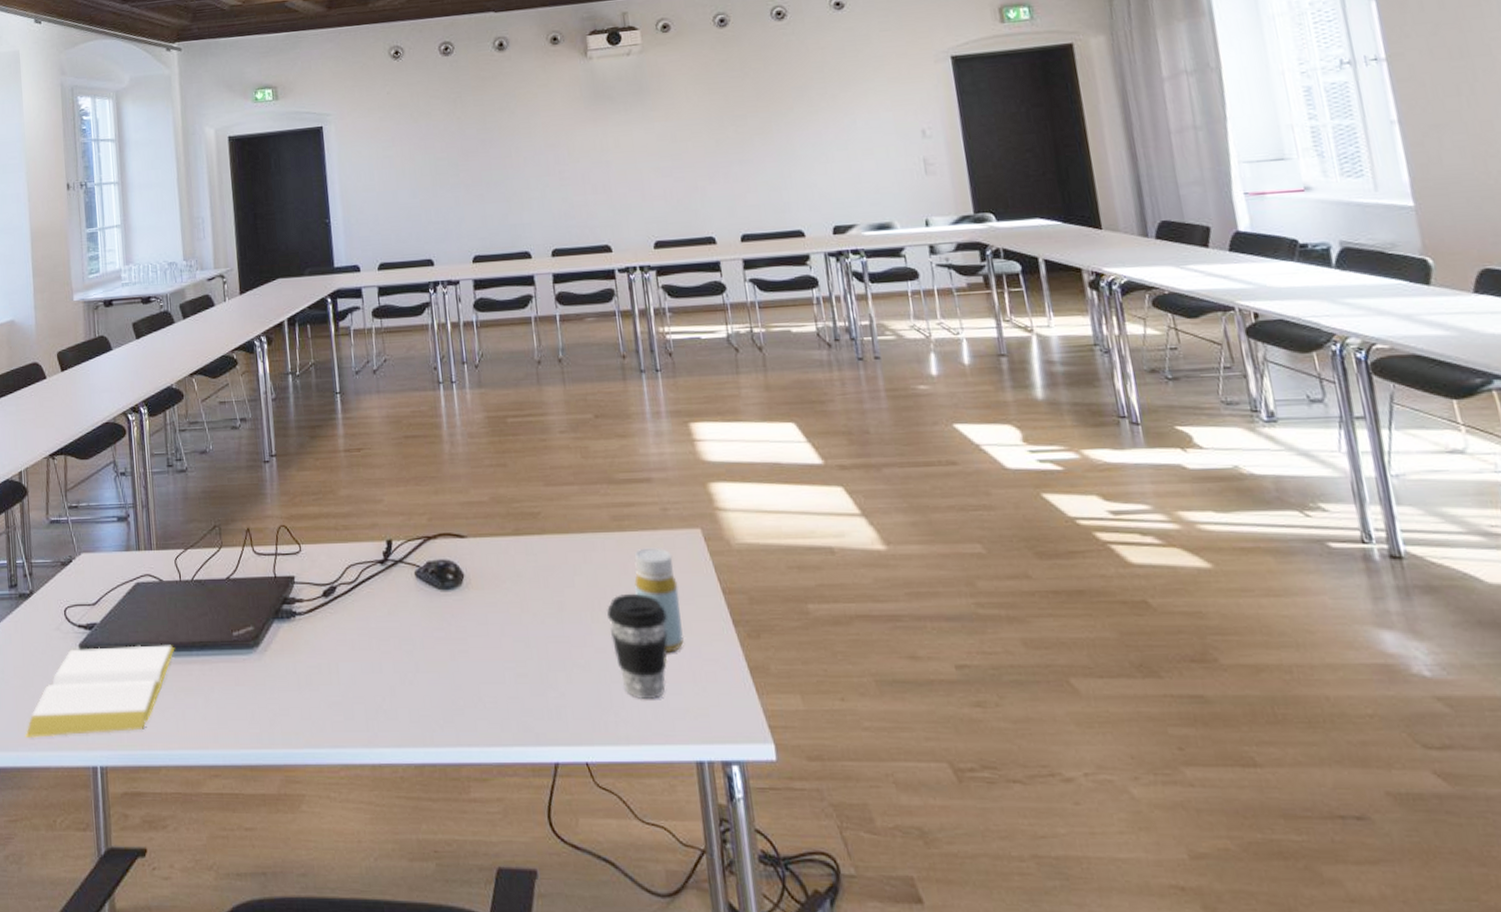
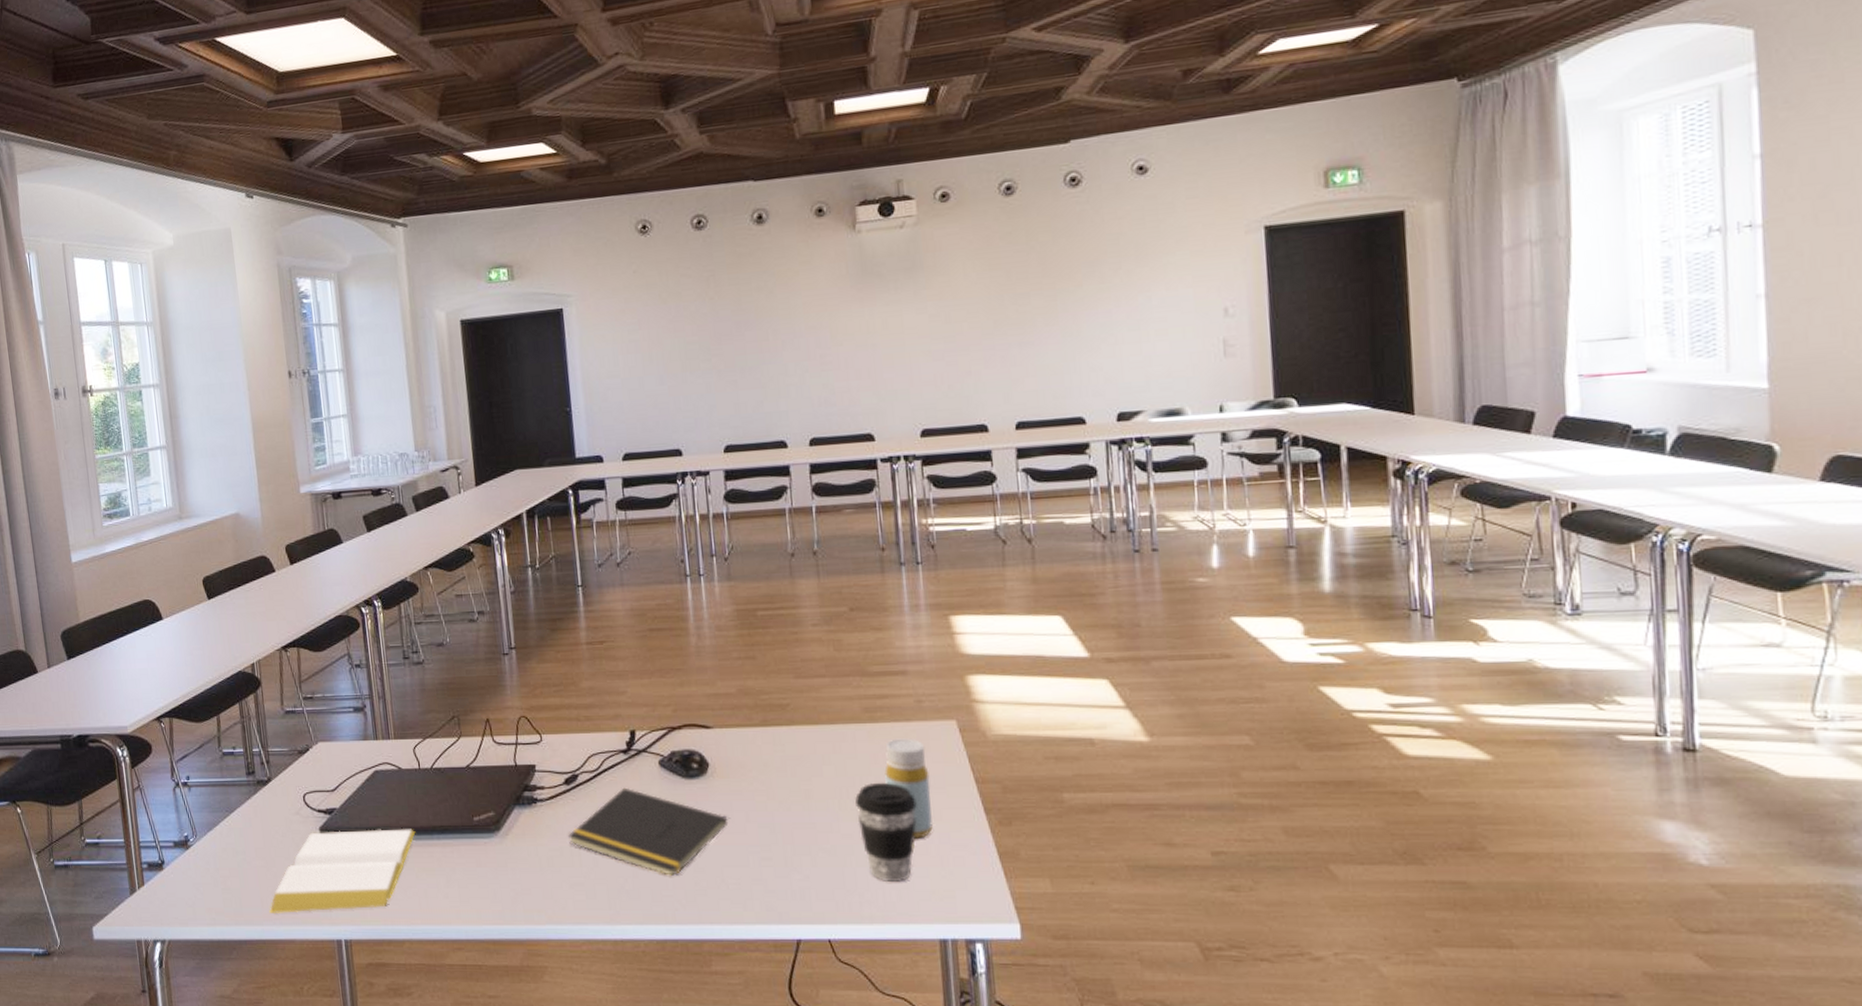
notepad: none [326,600,484,694] -> present [568,787,729,876]

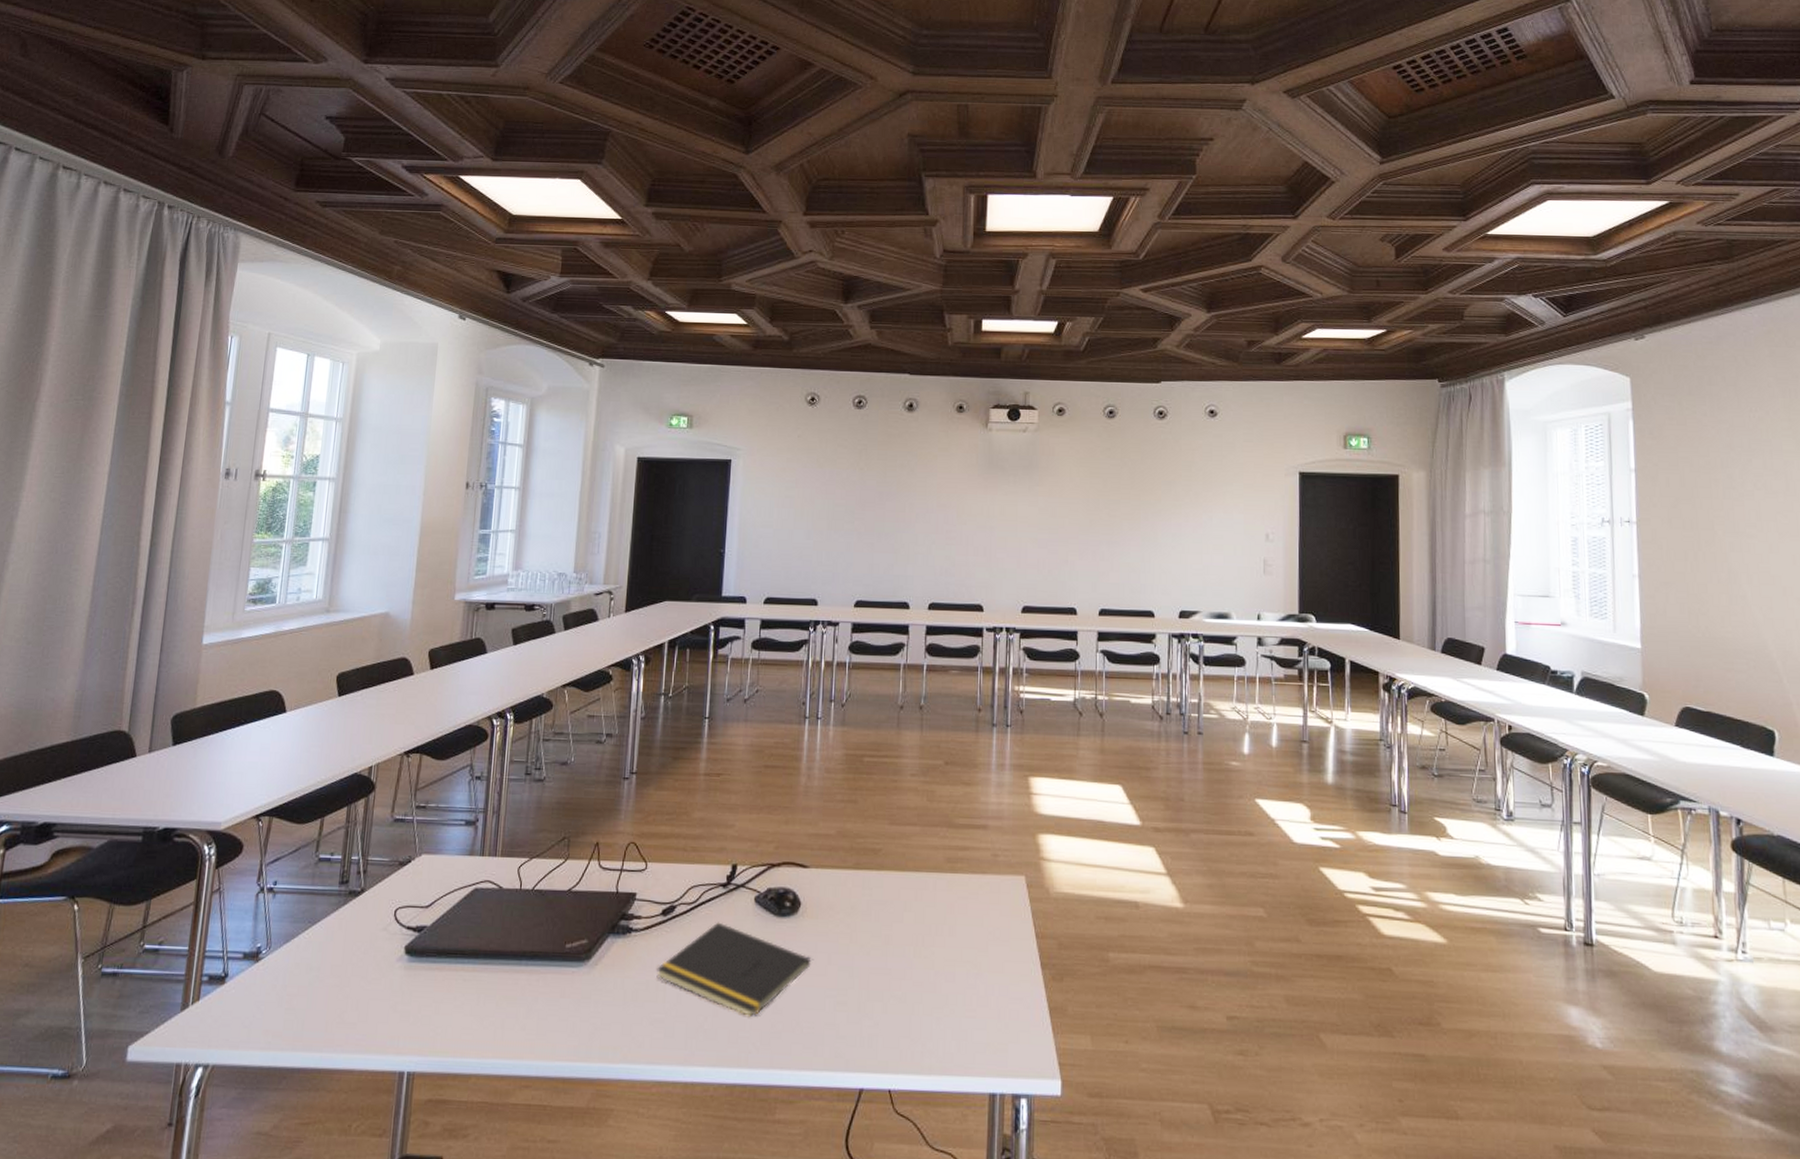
notepad: present [269,829,416,914] -> none [332,950,505,1040]
coffee cup: present [855,782,917,881] -> none [929,931,983,1032]
bottle: present [884,738,933,839] -> none [958,890,997,990]

